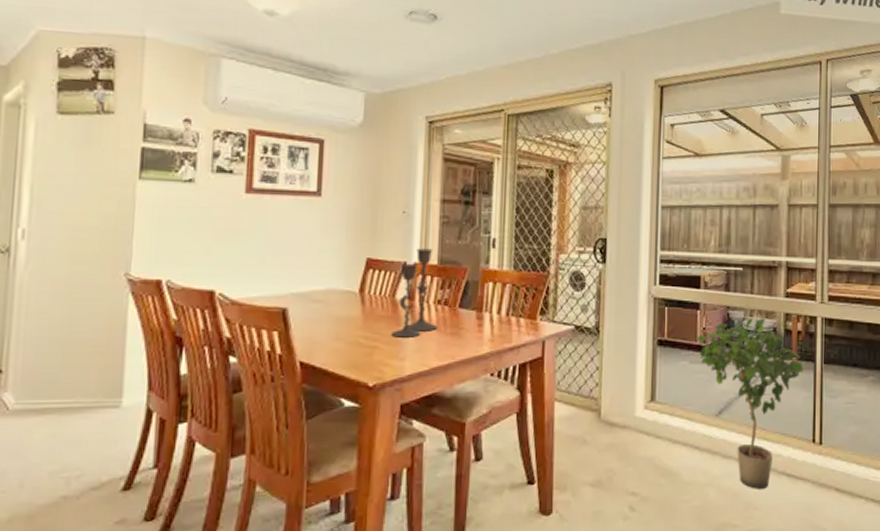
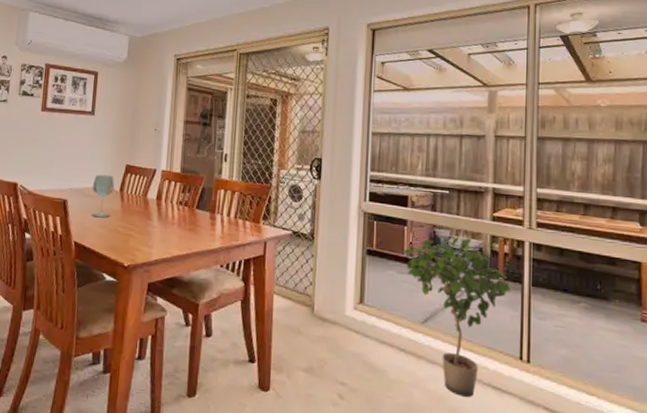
wine glass: none [321,272,352,328] -> present [92,174,115,218]
candlestick: present [391,248,438,338] -> none [143,159,179,230]

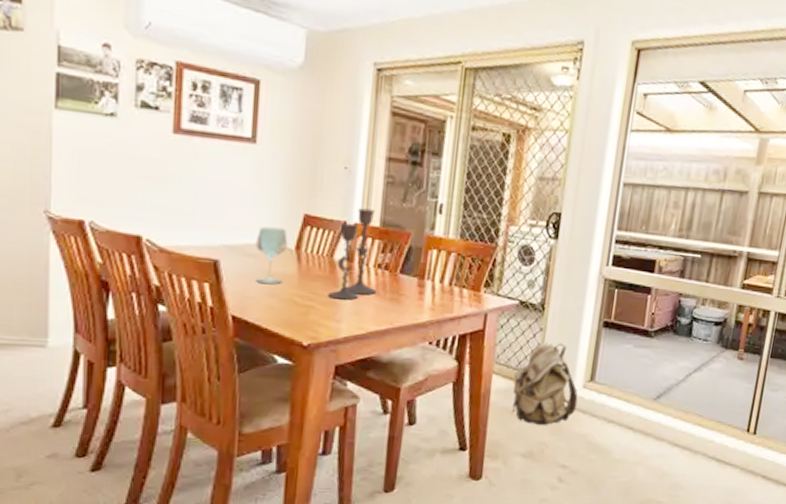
candlestick: none [143,159,179,230] -> present [328,208,377,300]
backpack: none [292,267,350,343] -> present [512,342,578,425]
potted plant: present [404,237,511,397] -> none [644,306,750,471]

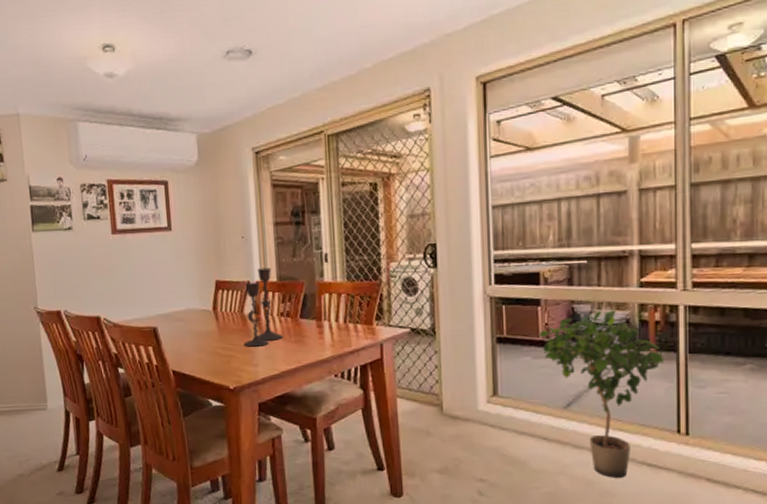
wine glass: present [255,226,288,285] -> none [182,294,207,342]
backpack: present [512,342,578,425] -> none [417,363,484,442]
potted plant: none [644,306,750,471] -> present [539,310,665,478]

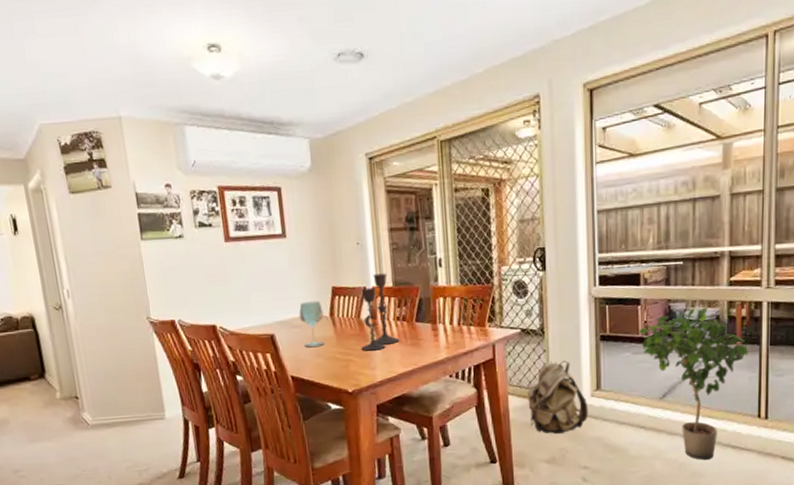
wine glass: none [182,294,207,342] -> present [299,301,324,348]
backpack: none [417,363,484,442] -> present [527,360,588,434]

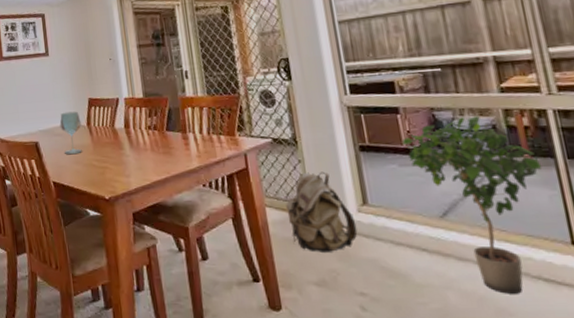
candlestick: present [361,273,400,351] -> none [114,85,152,159]

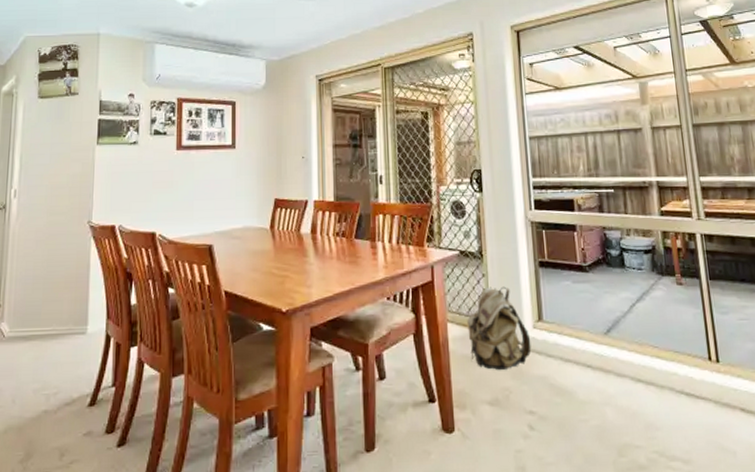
wine glass: present [59,111,82,155] -> none [239,212,264,261]
potted plant: present [402,116,542,294] -> none [576,236,690,409]

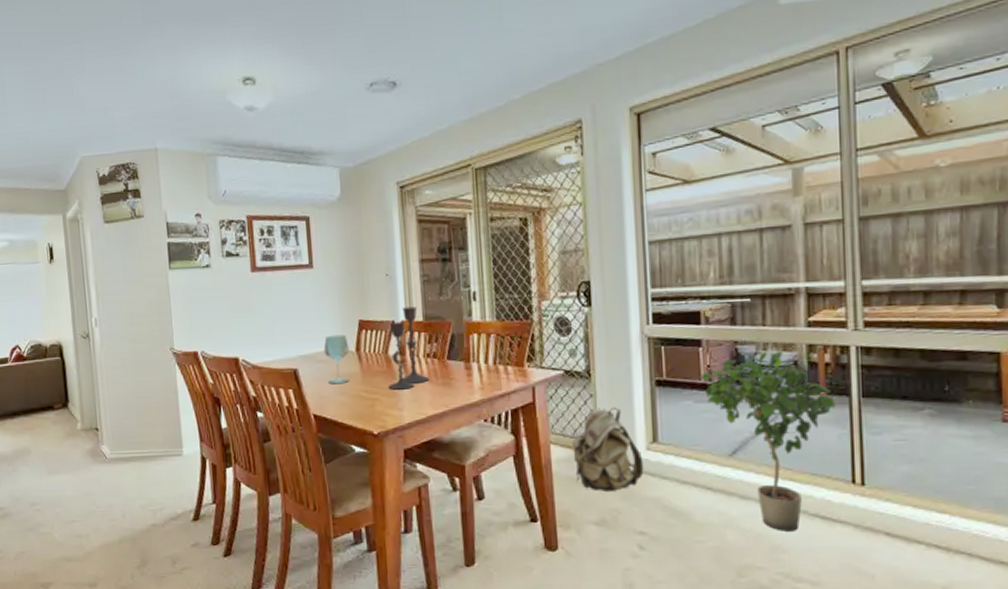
wine glass: none [239,212,264,261] -> present [323,334,350,385]
candlestick: none [299,187,338,267] -> present [388,306,430,390]
potted plant: none [576,236,690,409] -> present [700,351,836,531]

